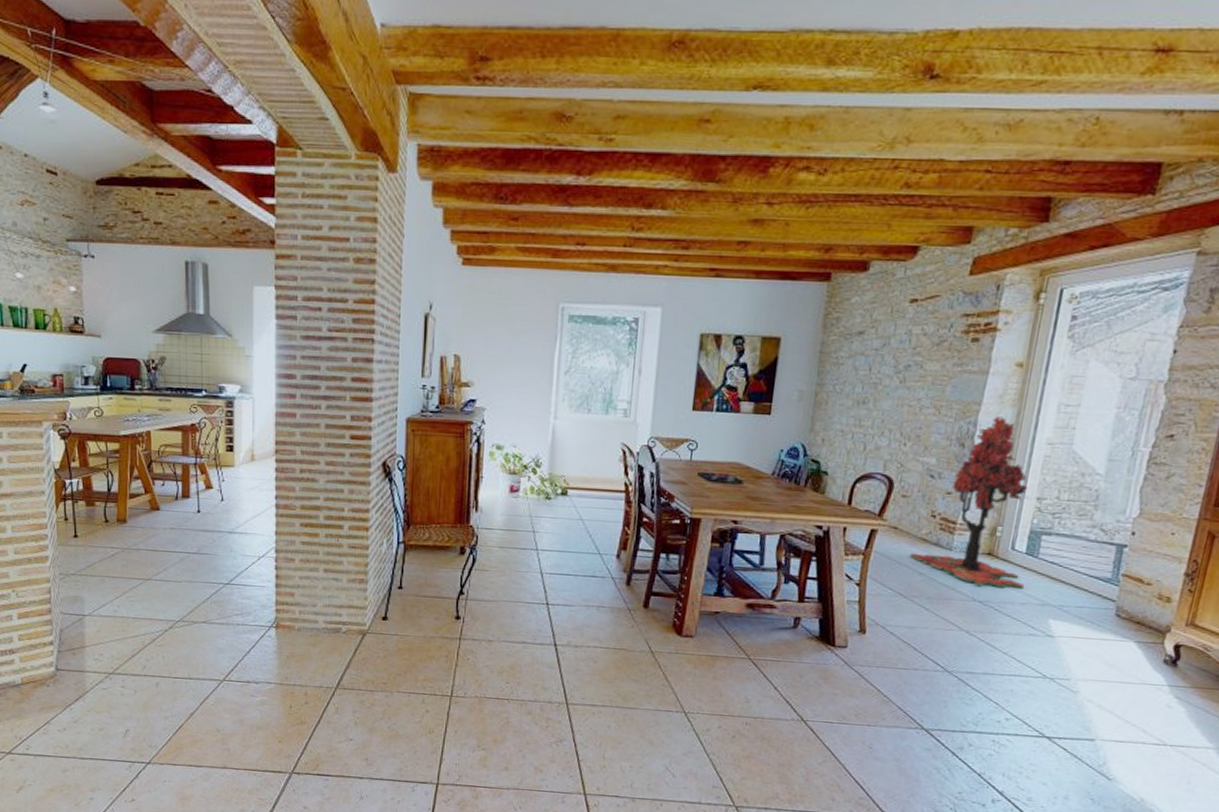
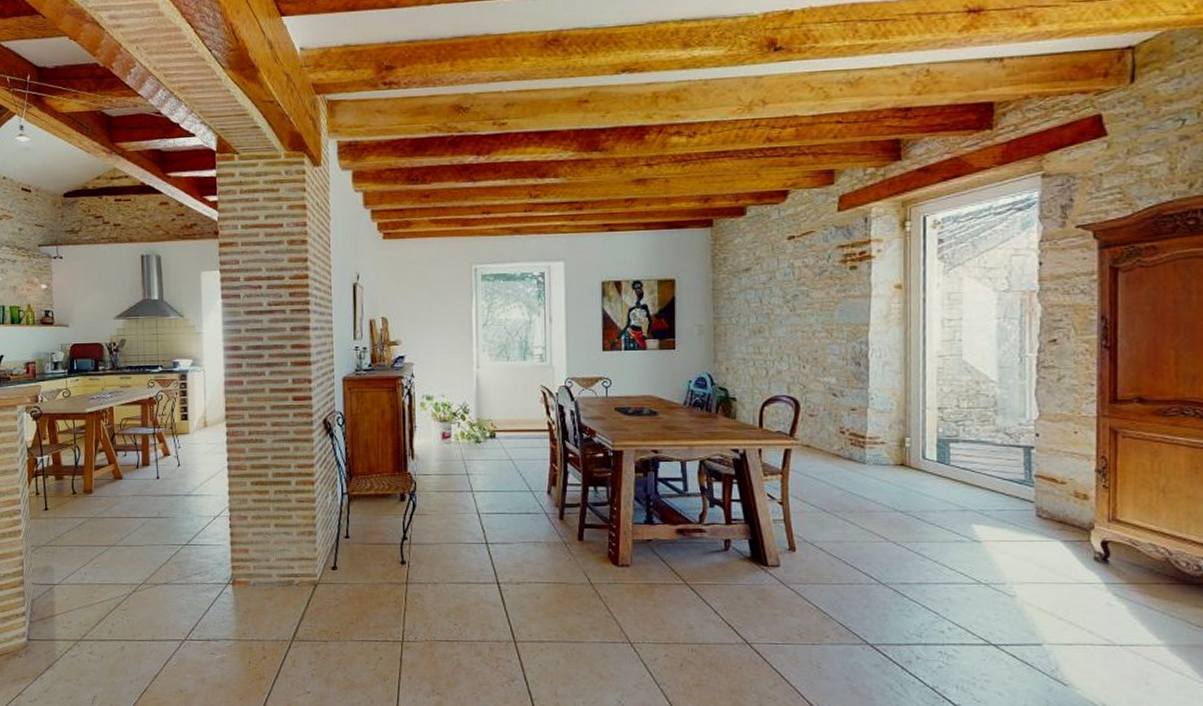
tree: present [909,416,1028,588] -> none [826,335,941,496]

